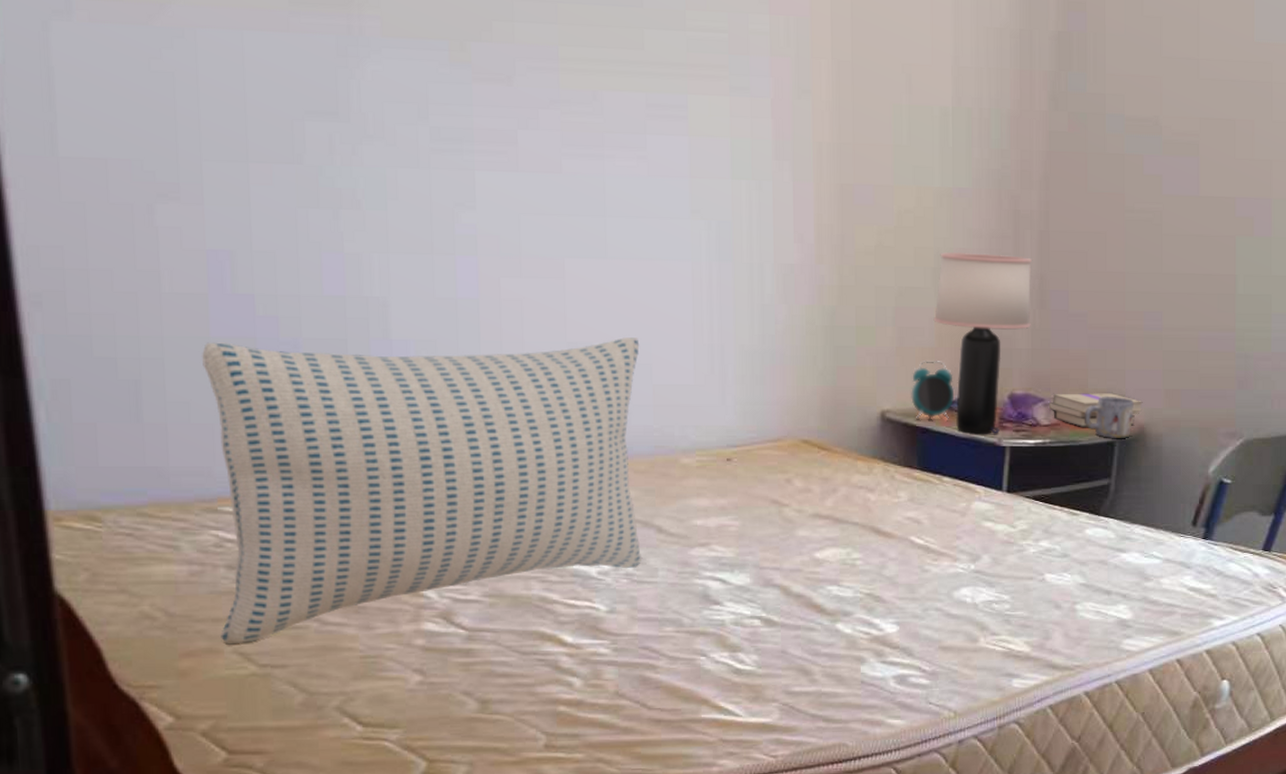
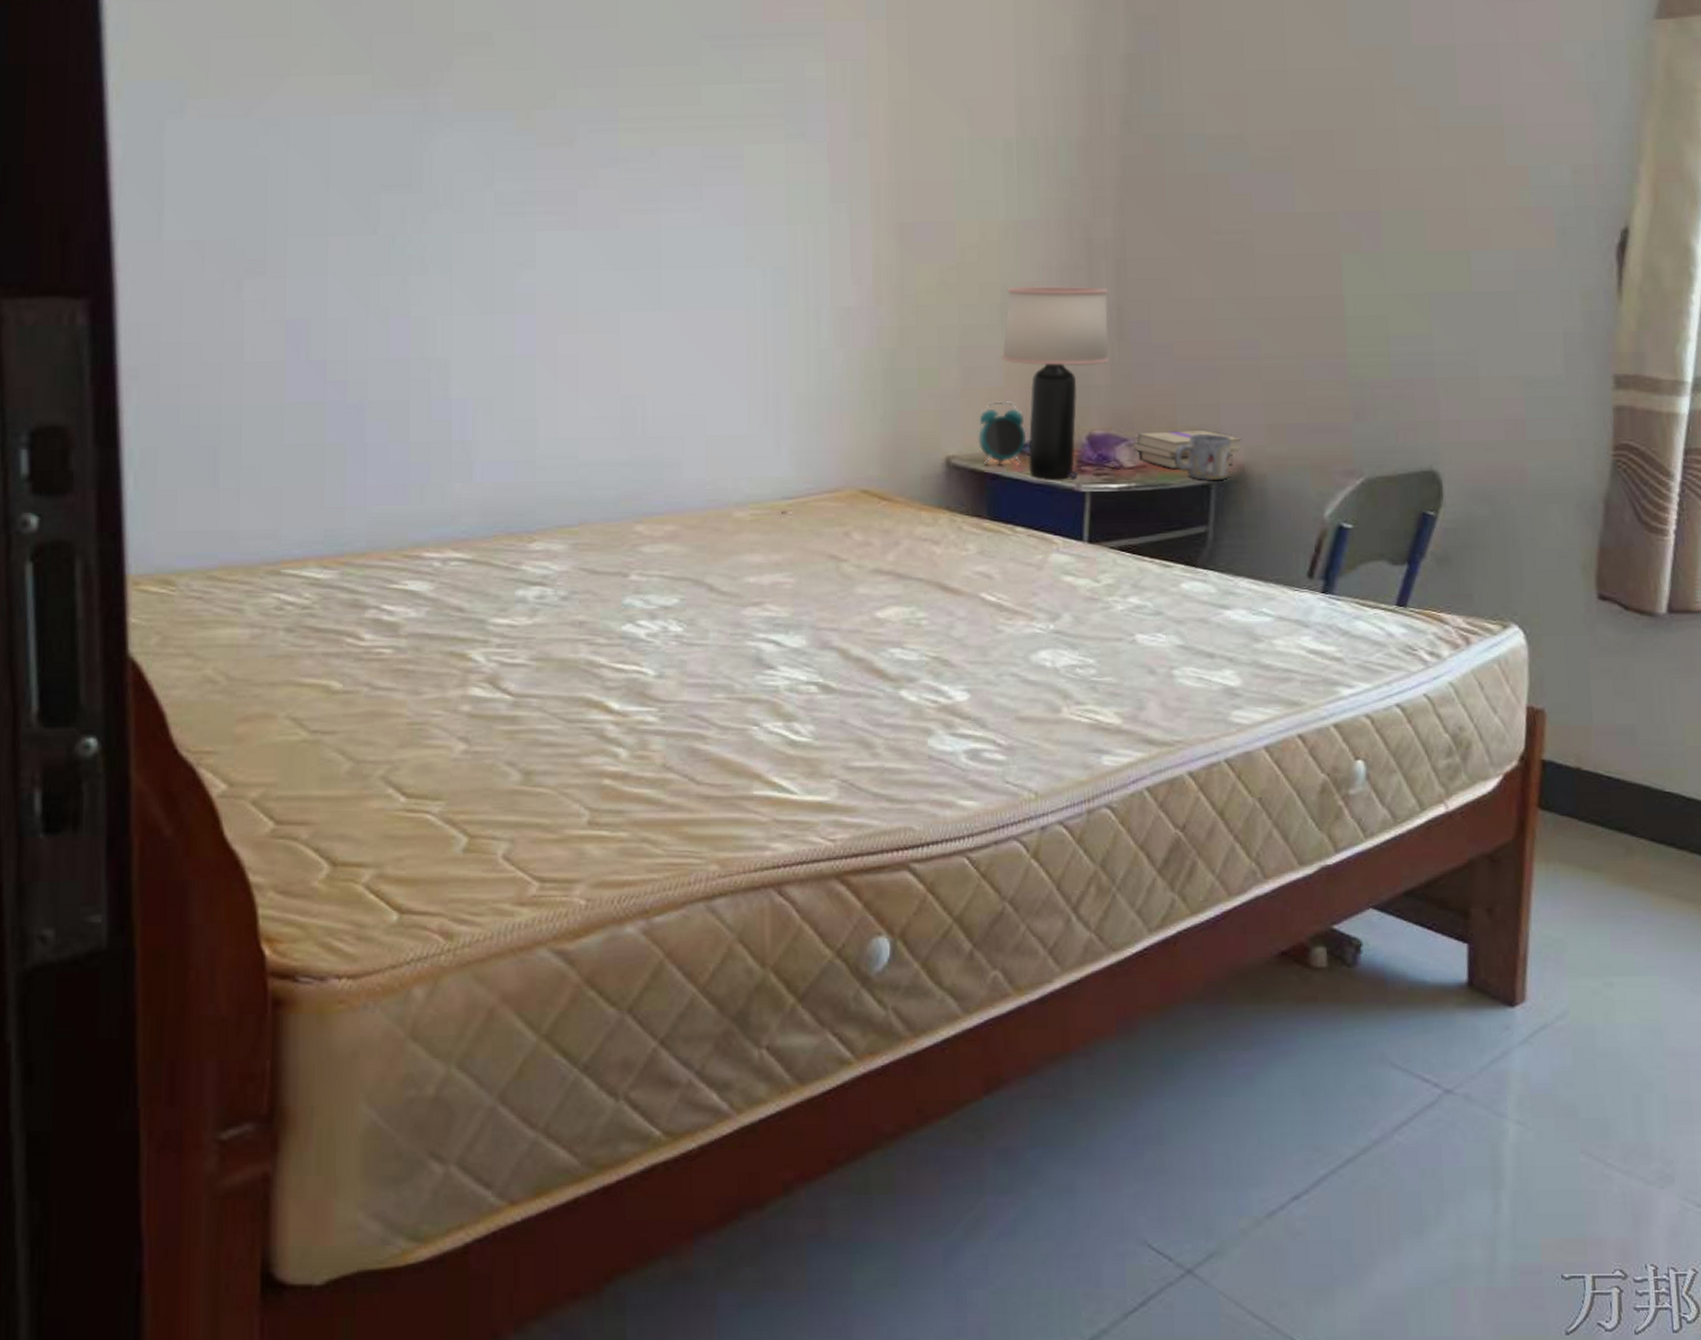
pillow: present [202,337,643,646] -> none [276,388,693,711]

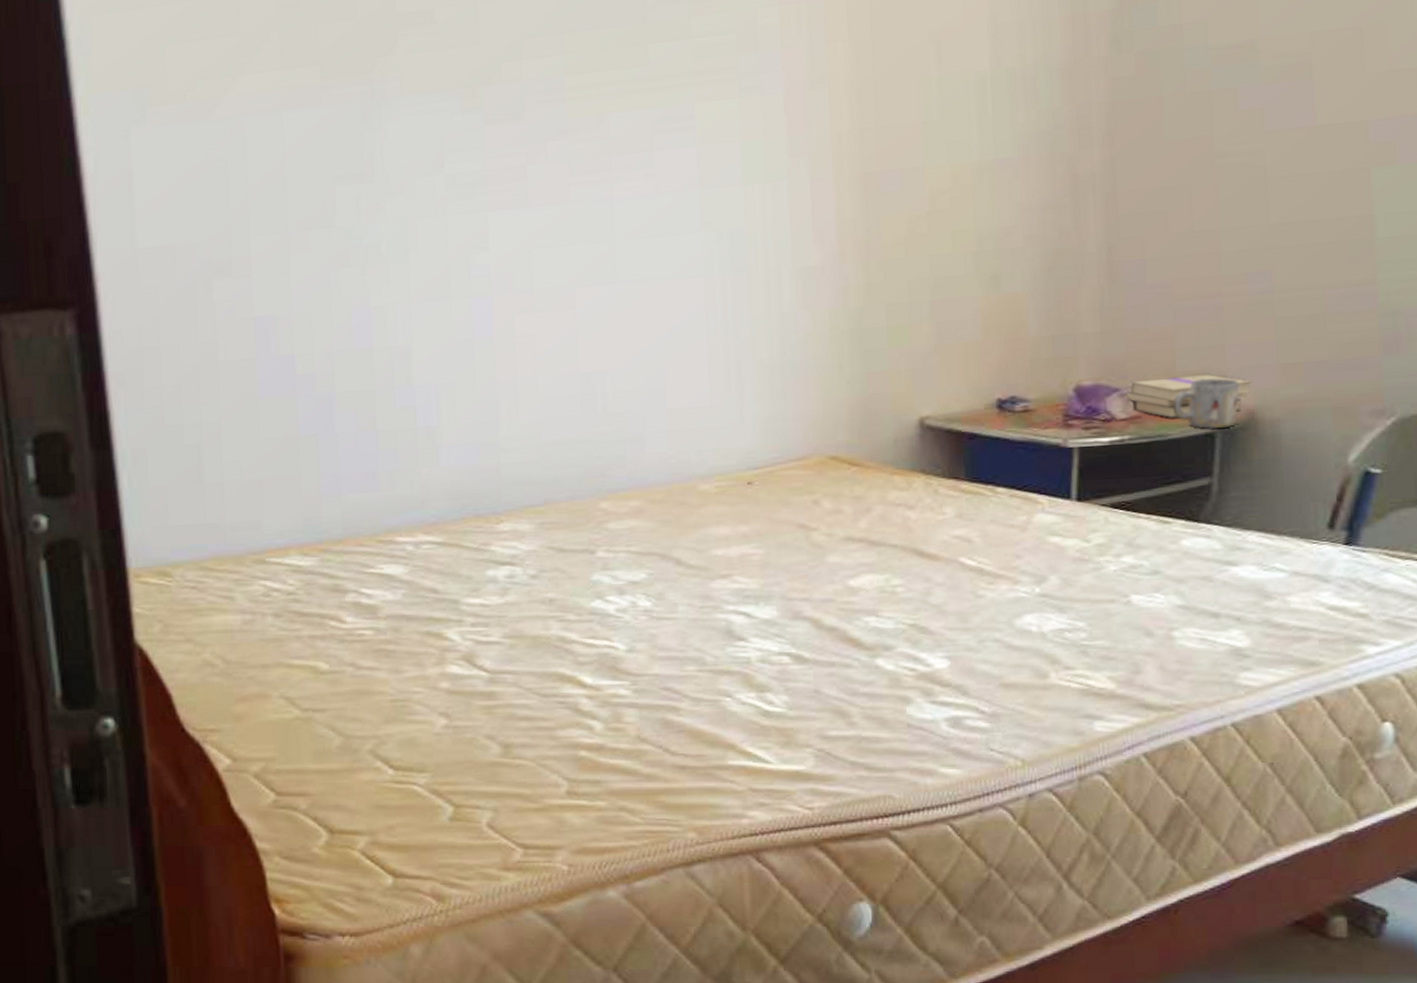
alarm clock: present [978,400,1027,466] -> none [954,354,1007,425]
table lamp: present [1001,285,1110,479] -> none [977,226,1099,436]

